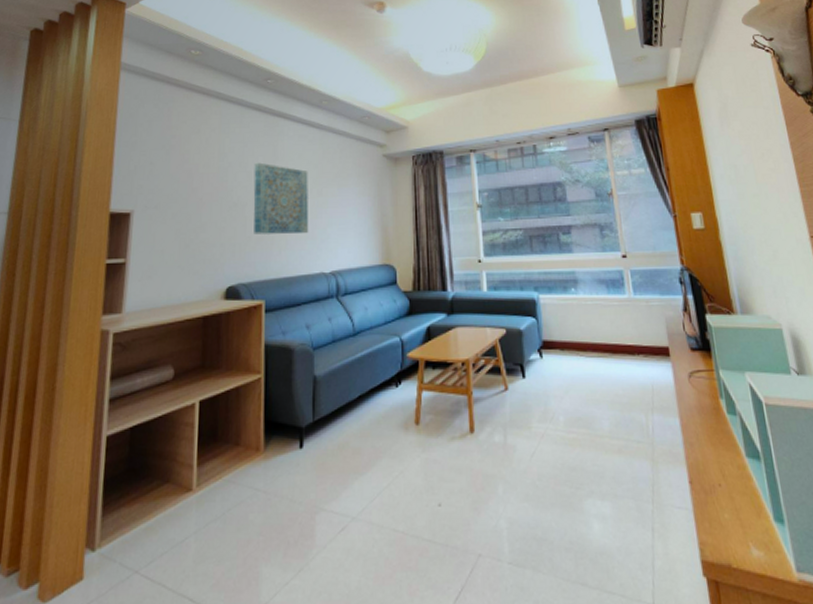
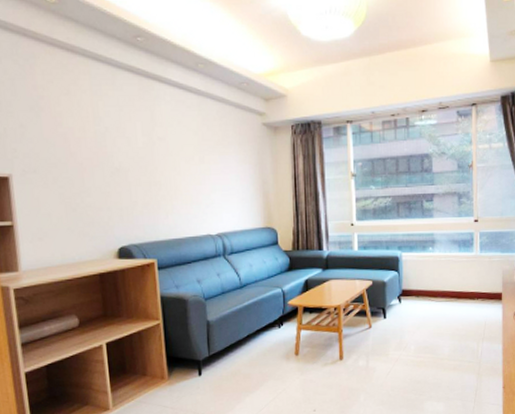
wall art: present [253,162,308,235] -> none [132,128,193,199]

